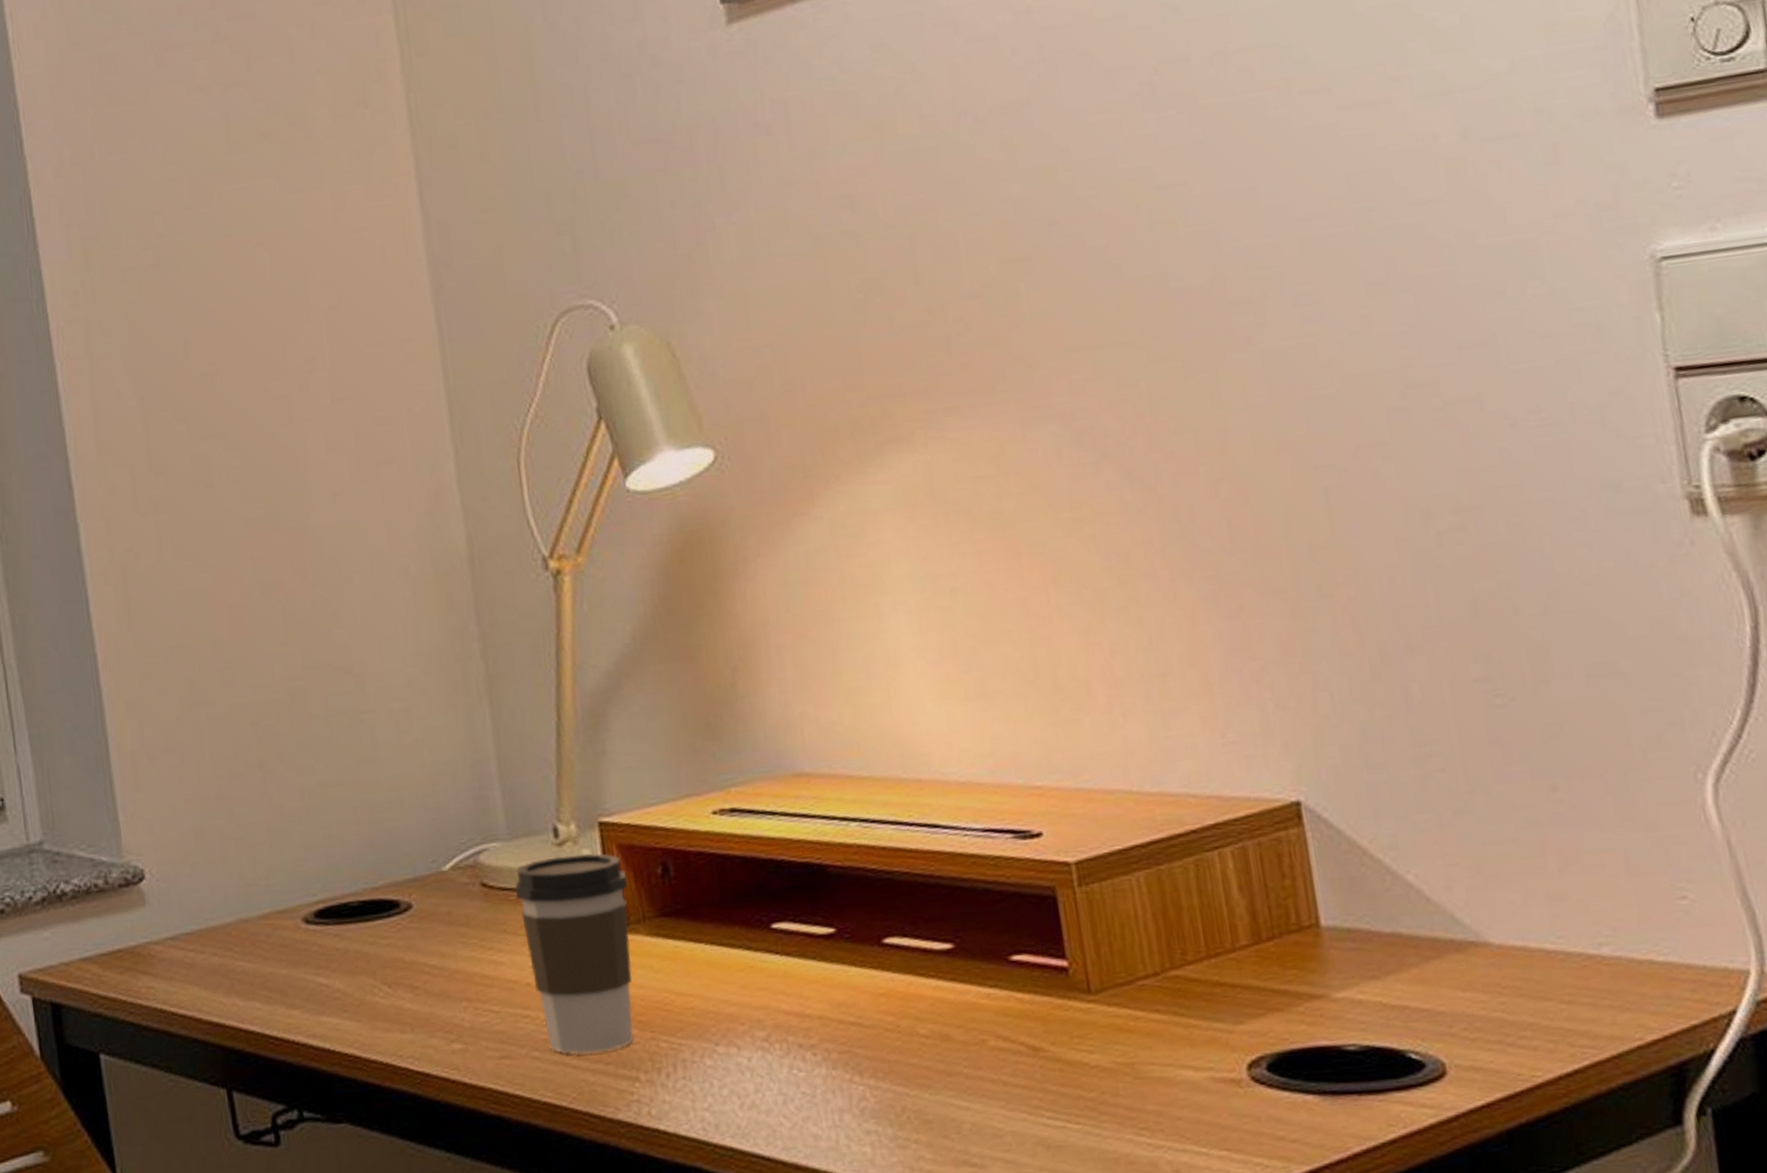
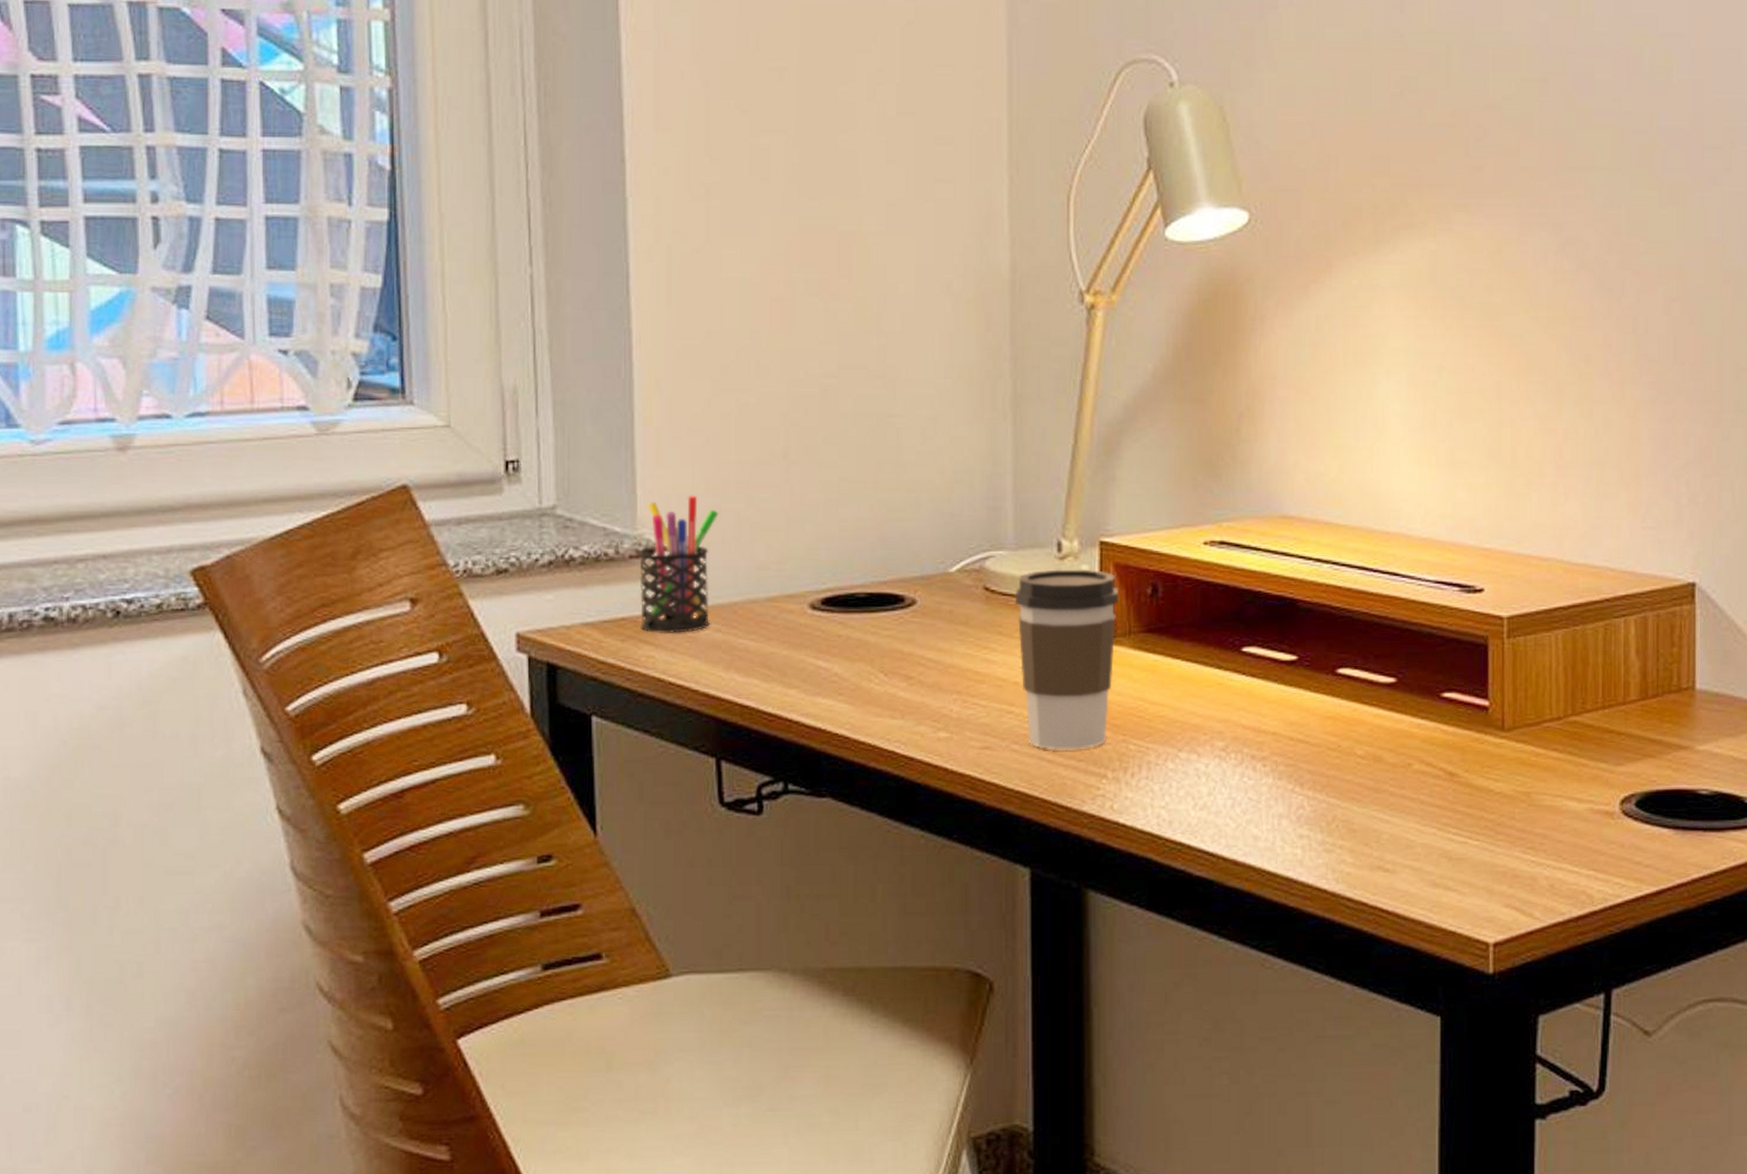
pen holder: none [126,816,205,963] -> present [638,495,719,634]

